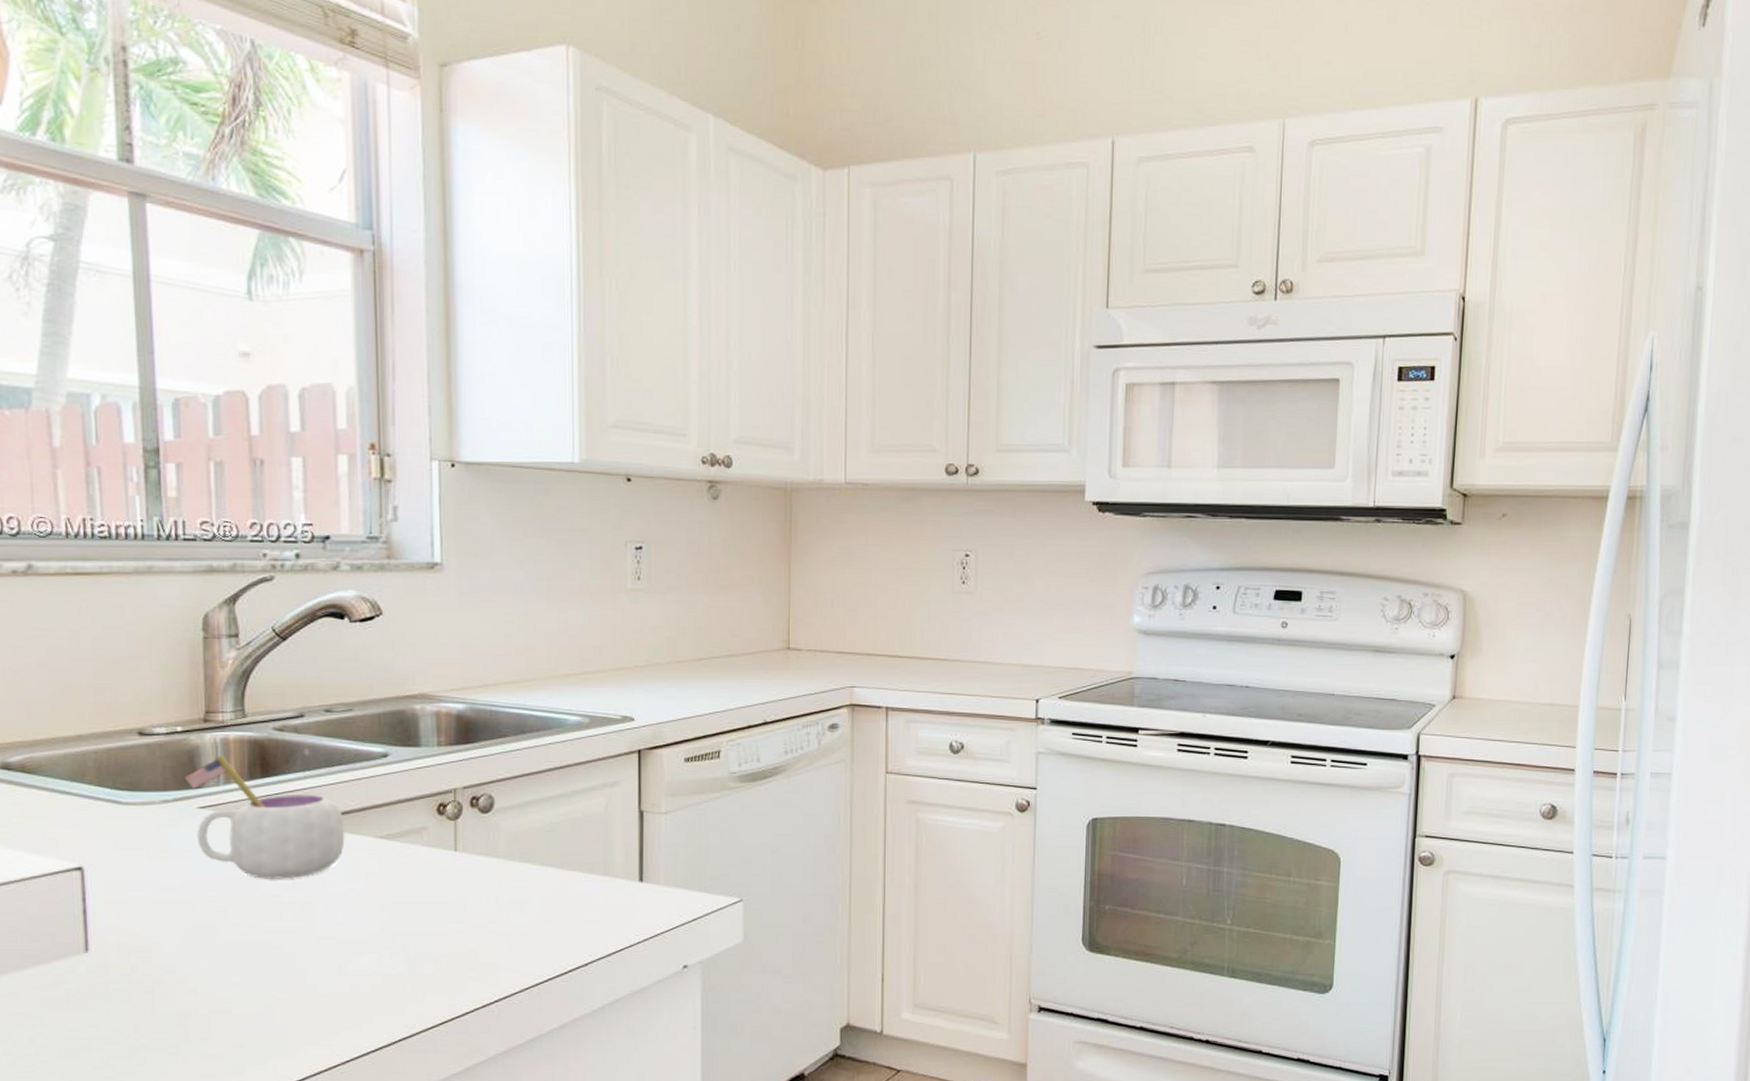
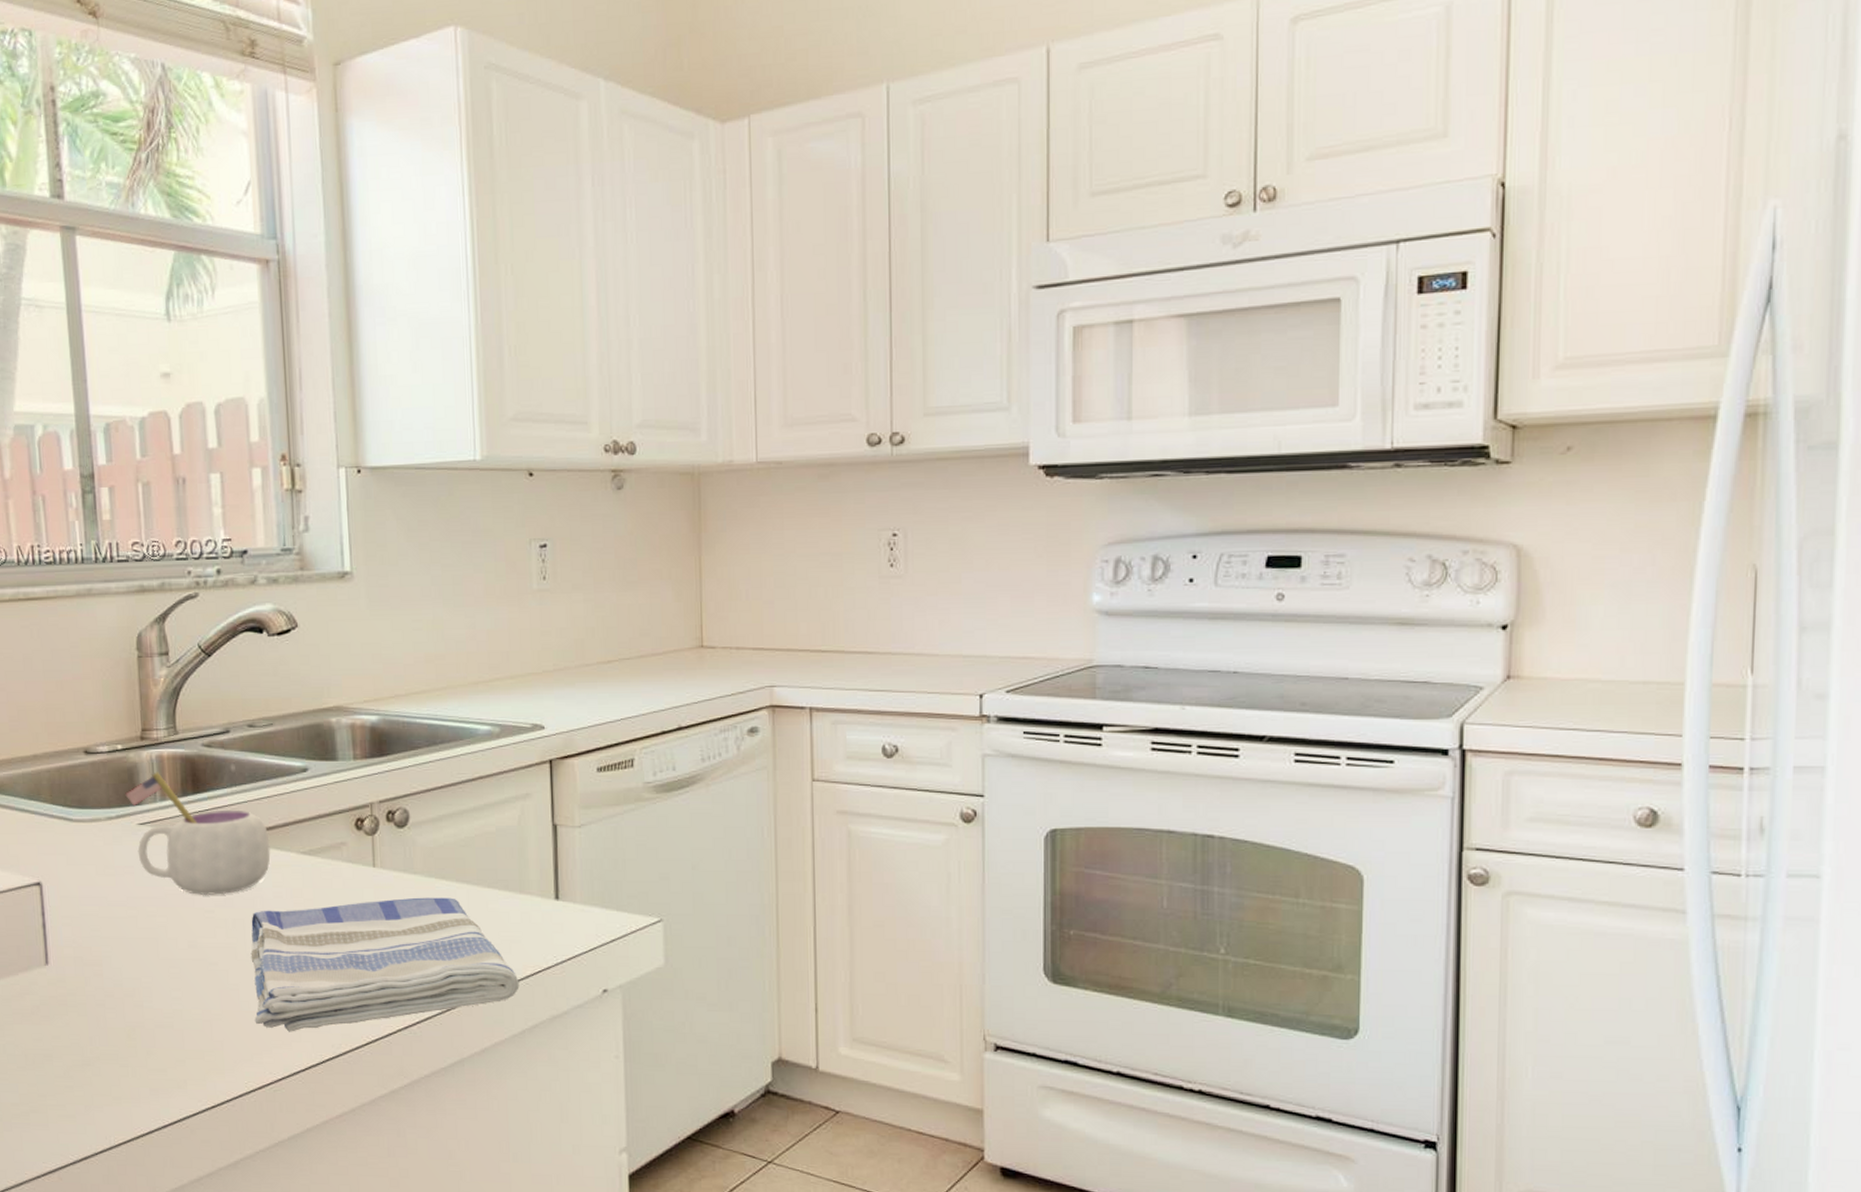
dish towel: none [320,880,601,1014] -> present [250,897,520,1032]

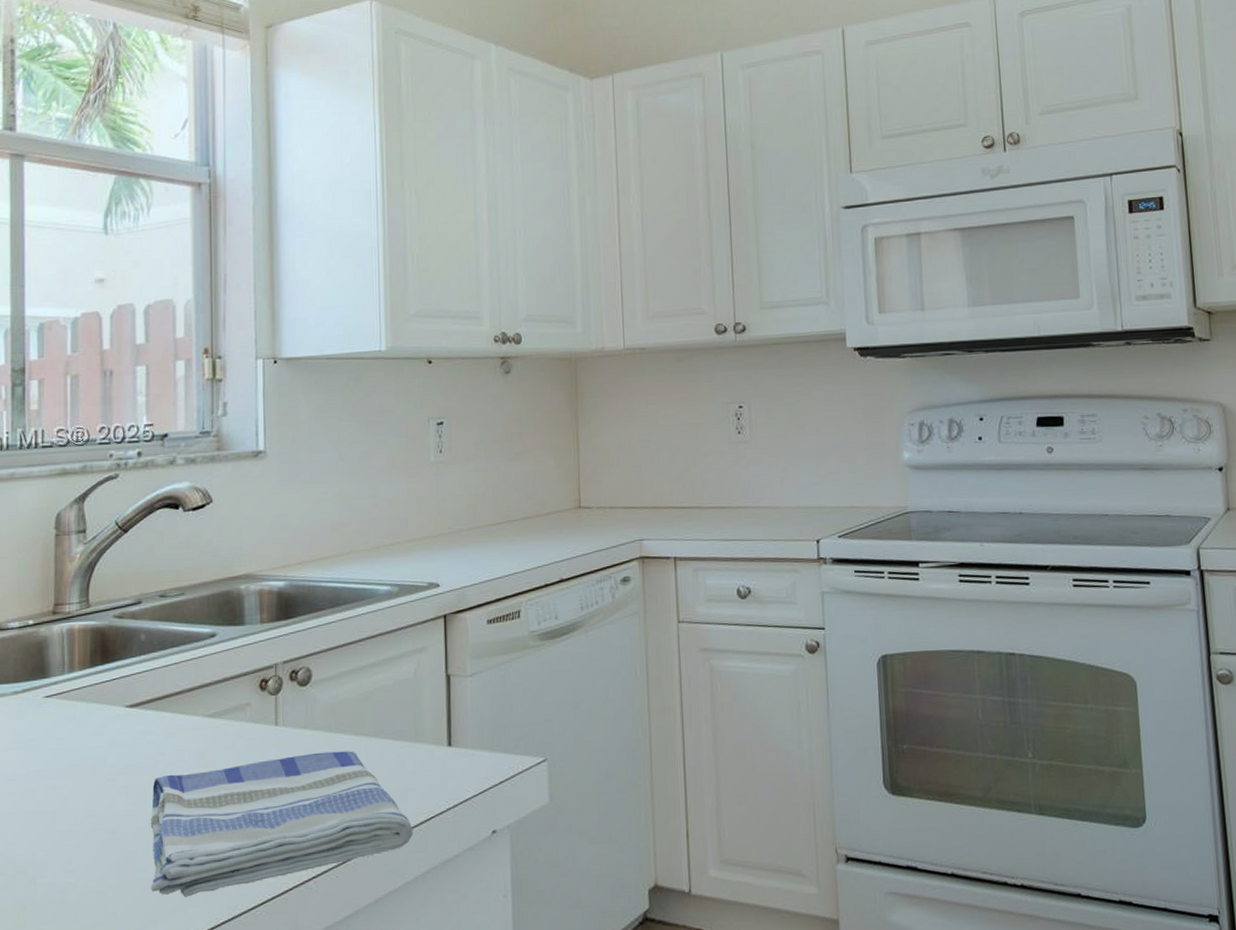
mug: present [125,772,271,896] -> none [33,644,175,765]

